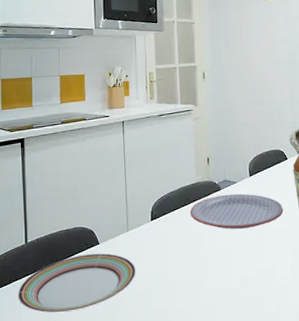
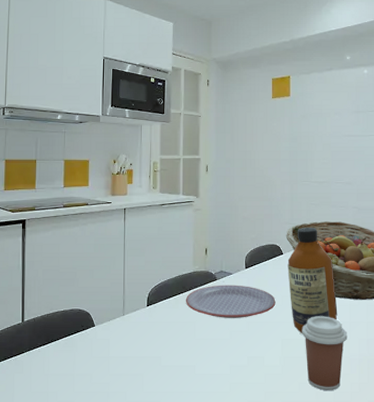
plate: present [17,253,136,313] -> none [11,336,129,390]

